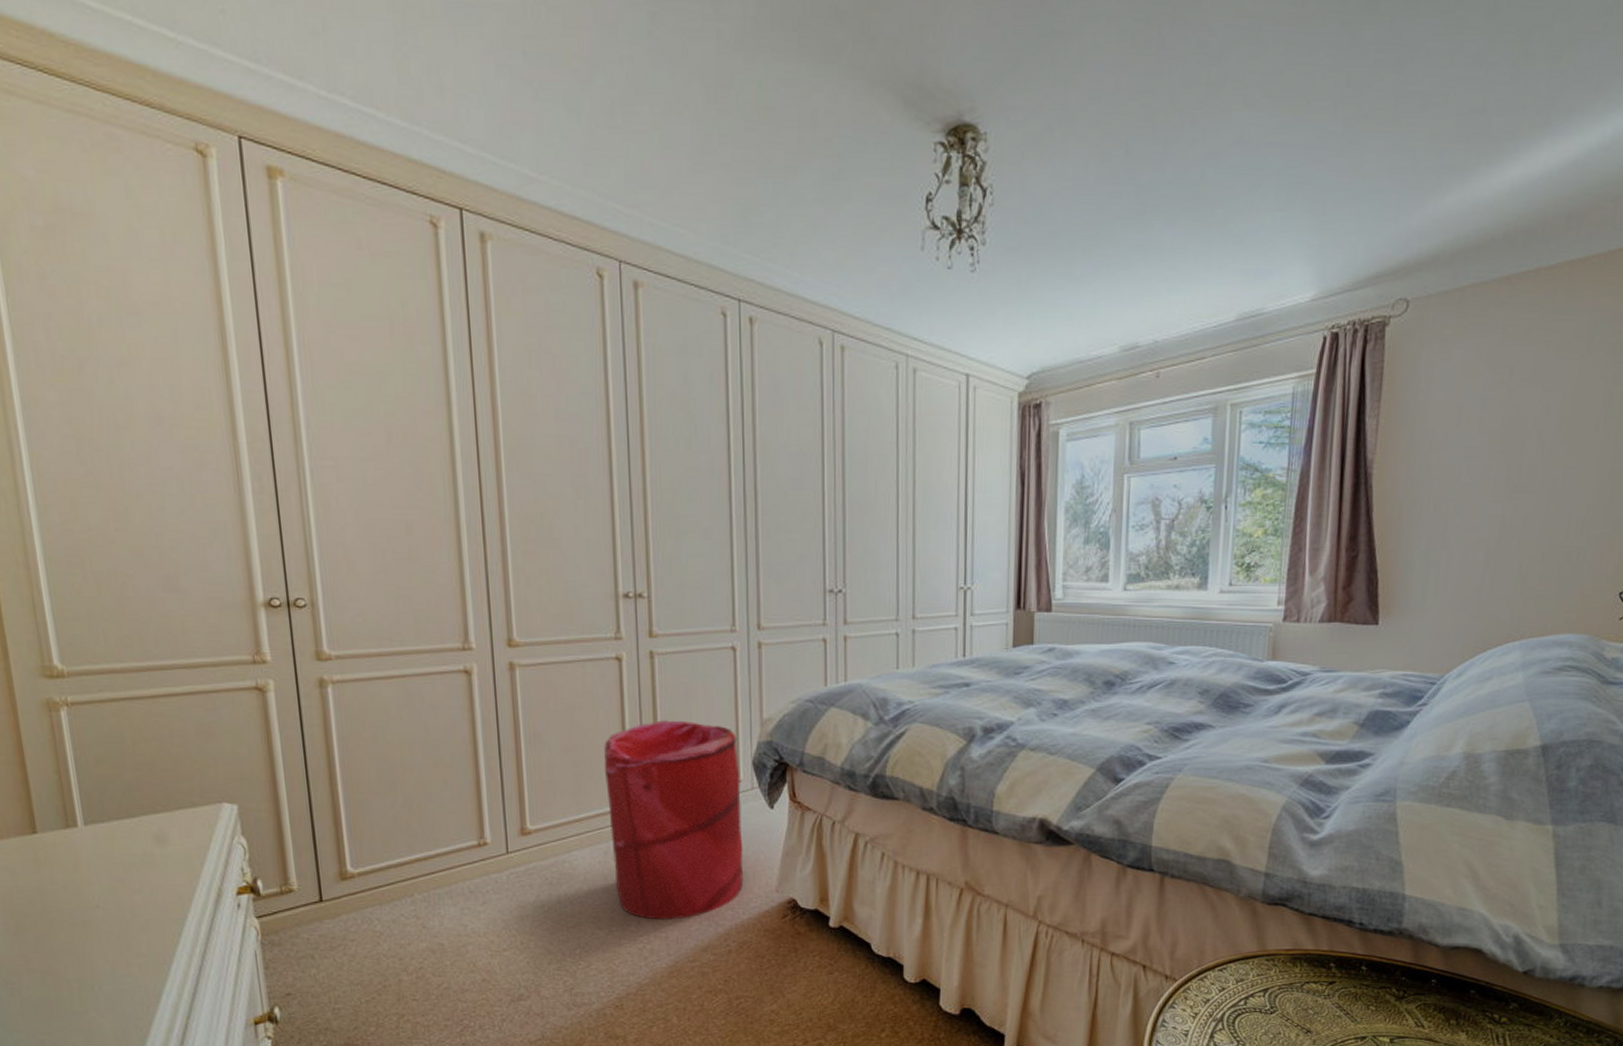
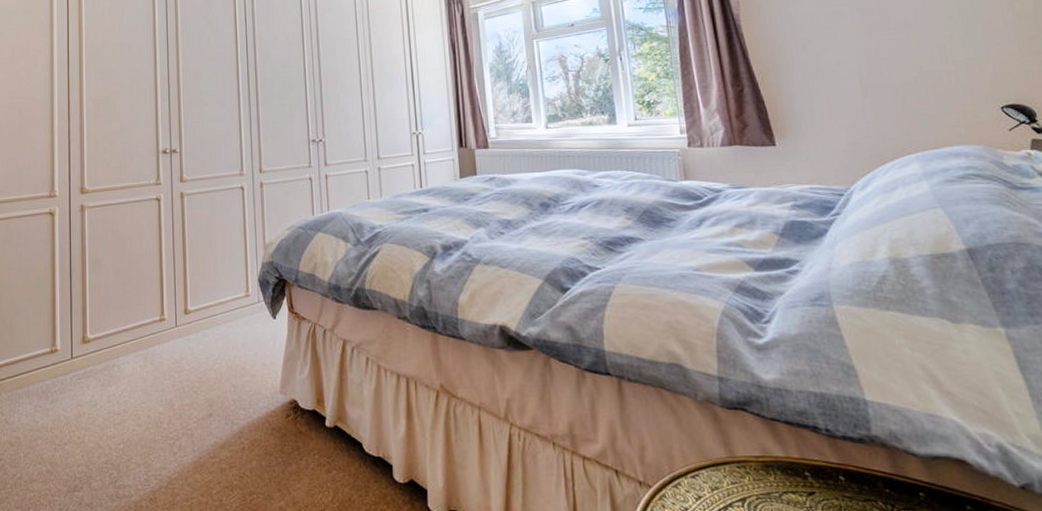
laundry hamper: present [604,720,744,920] -> none [145,246,254,418]

